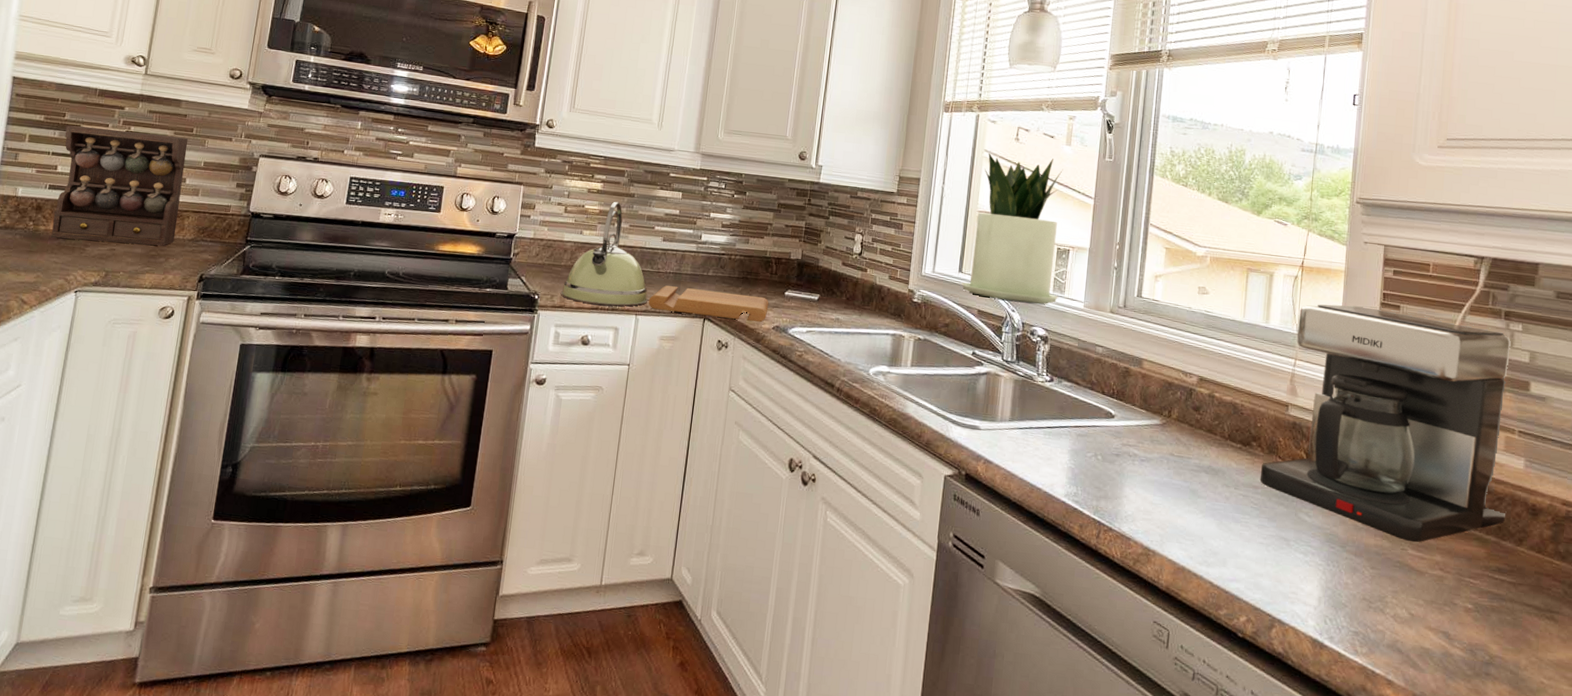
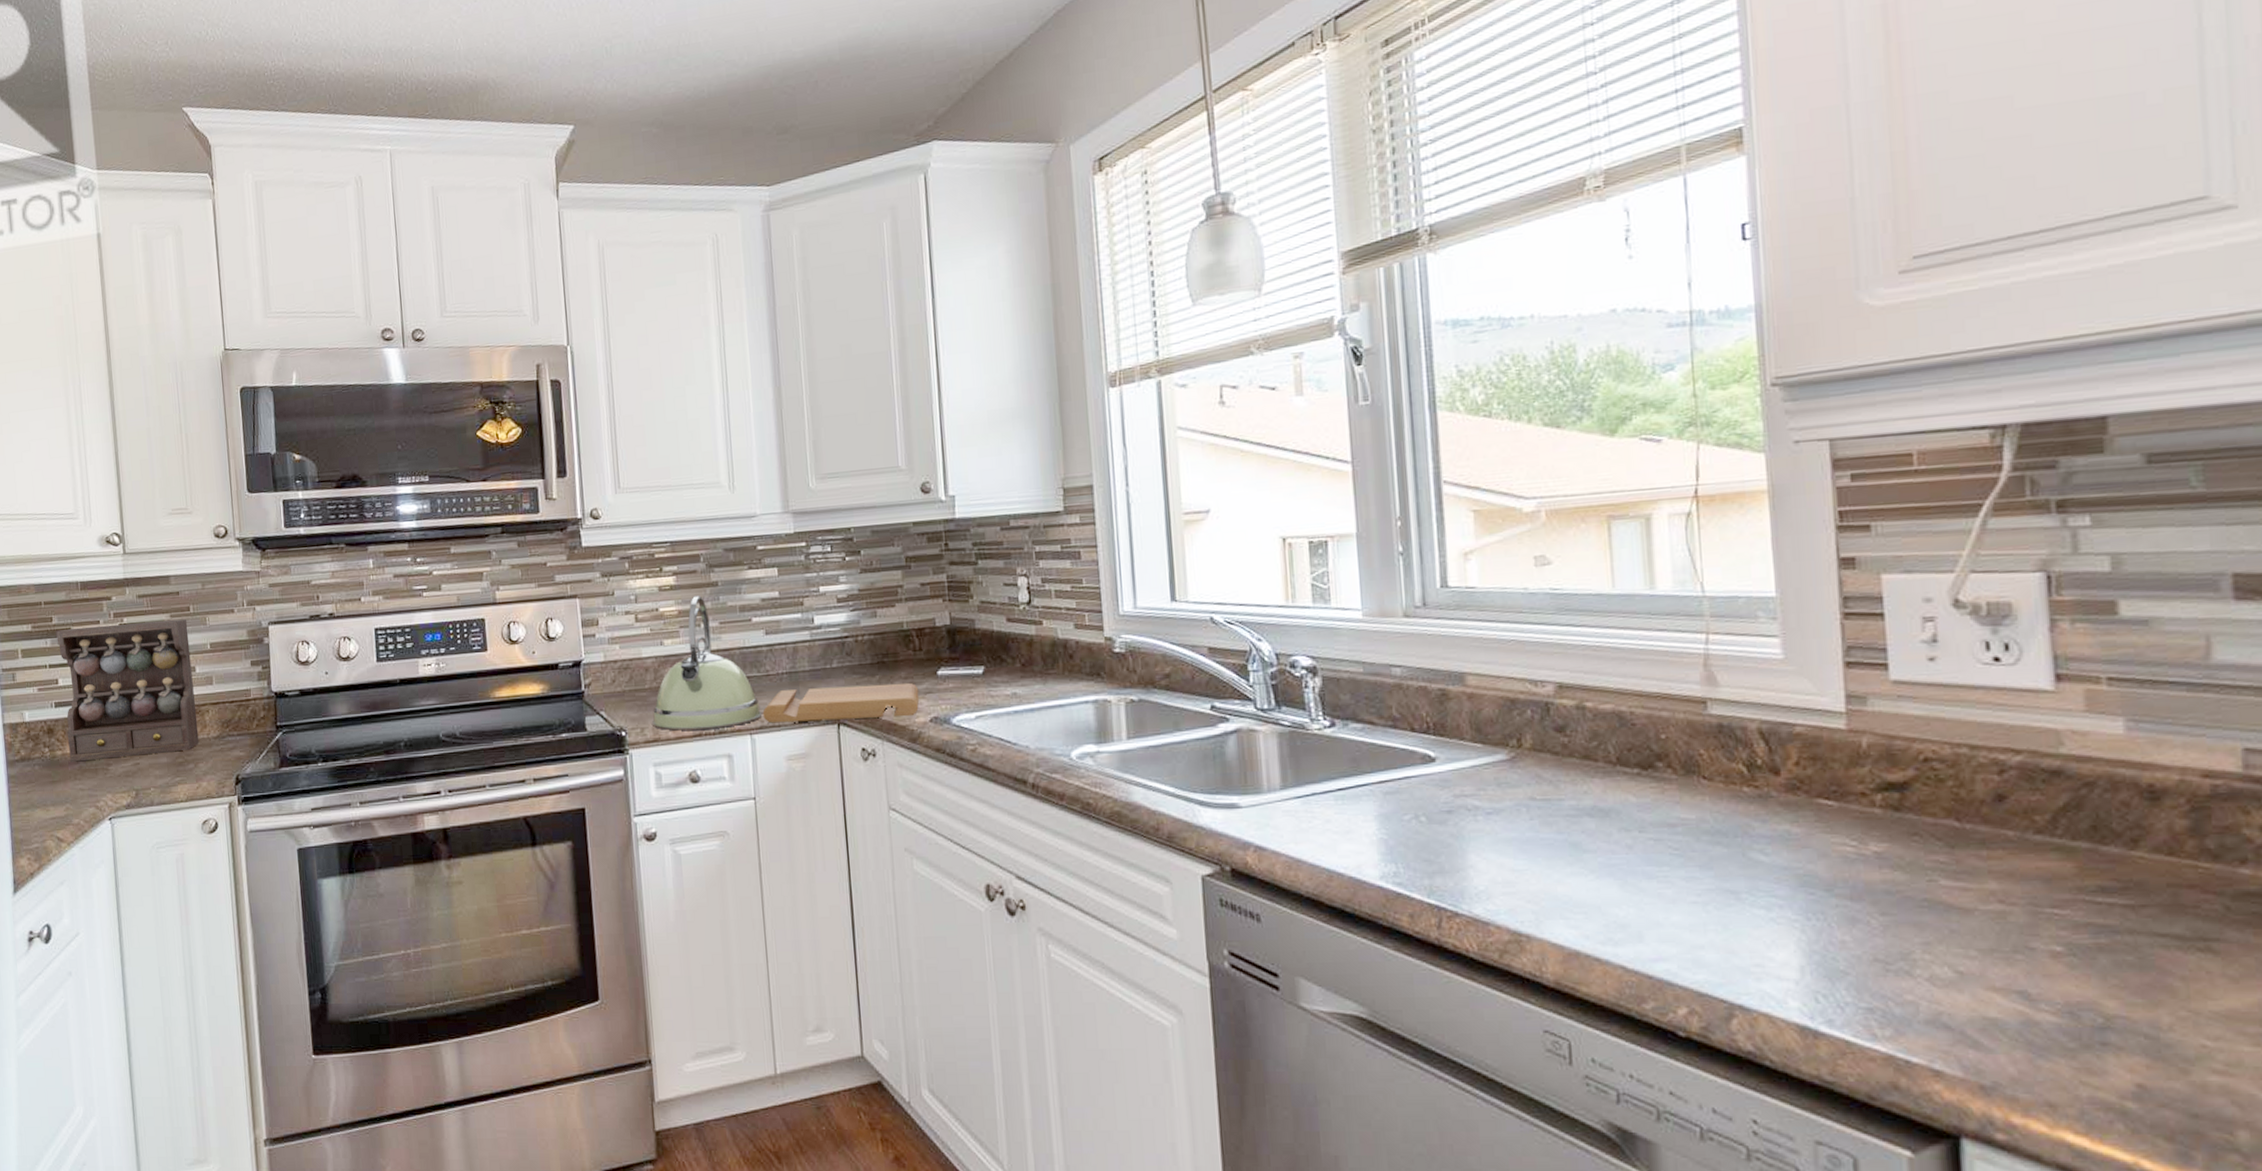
planter: present [960,153,1063,304] -> none [1176,419,1323,628]
coffee maker: present [1259,304,1511,543] -> none [1676,530,2103,869]

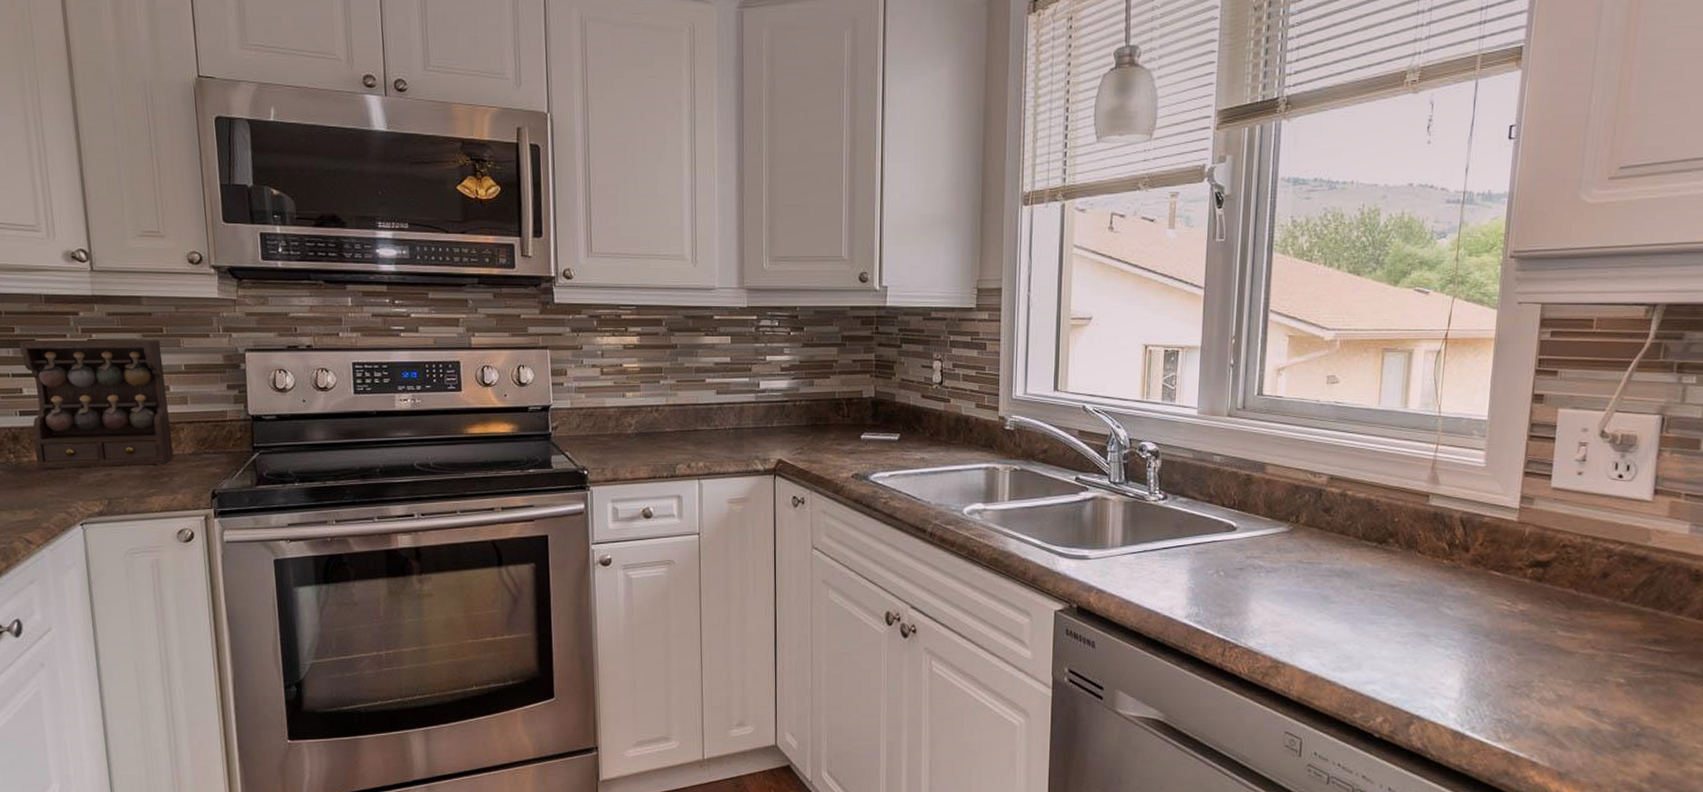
kettle: present [651,595,763,731] -> none [611,355,710,473]
cutting board: present [762,682,920,724] -> none [710,443,844,472]

